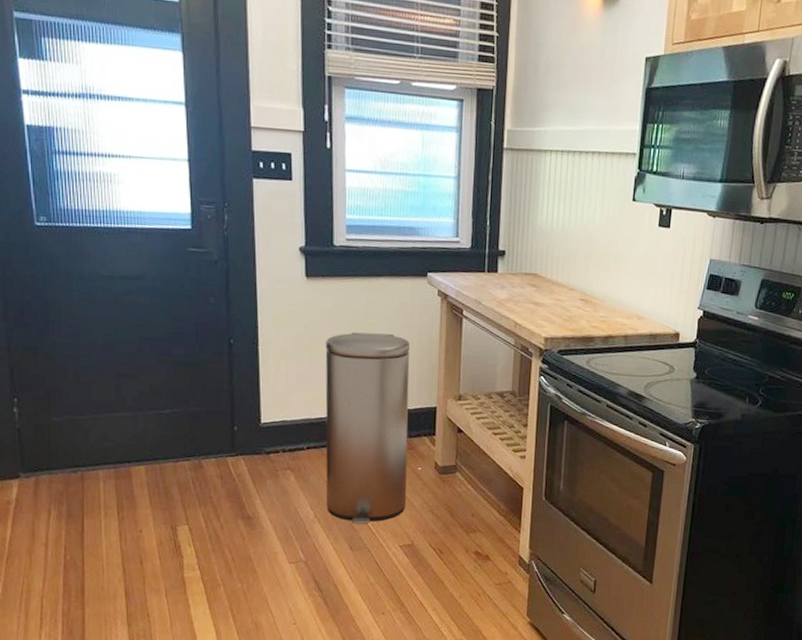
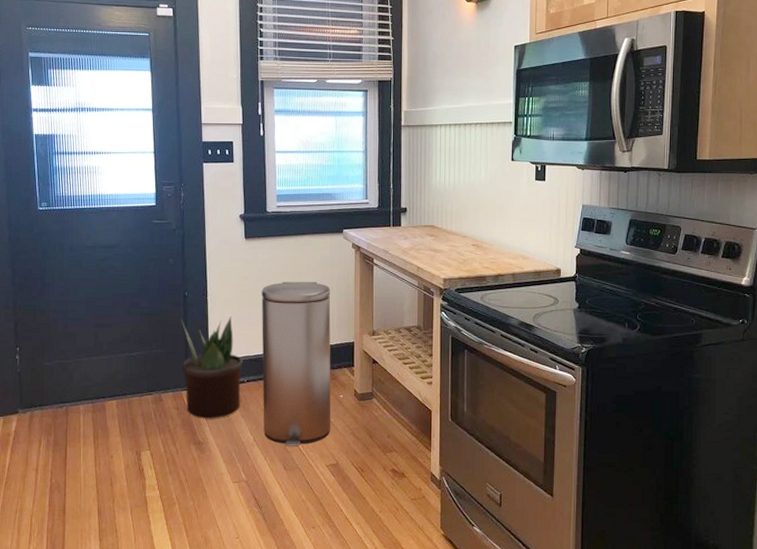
planter: none [225,371,303,490] -> present [181,317,243,418]

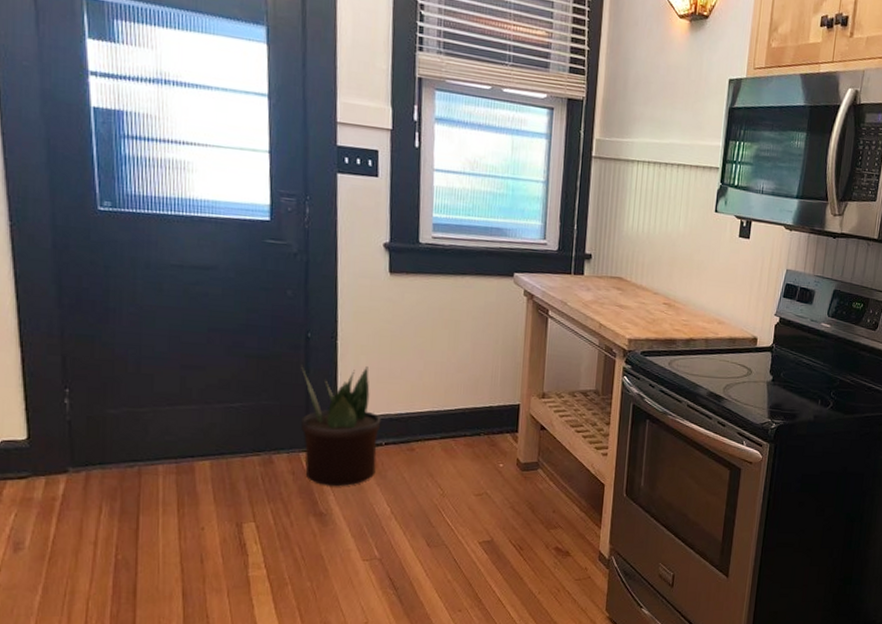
pedal bin: present [261,281,331,447] -> none [404,329,495,522]

